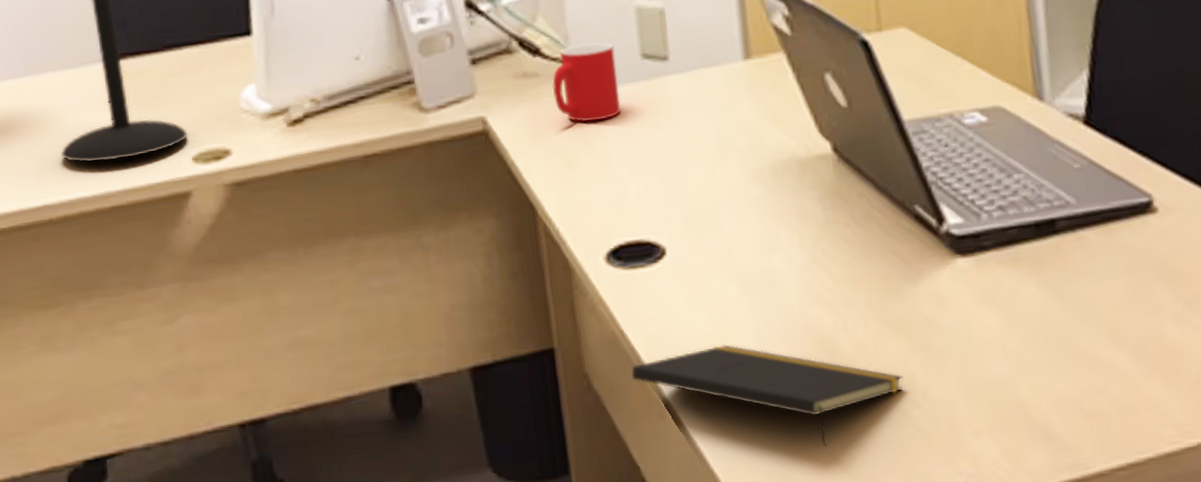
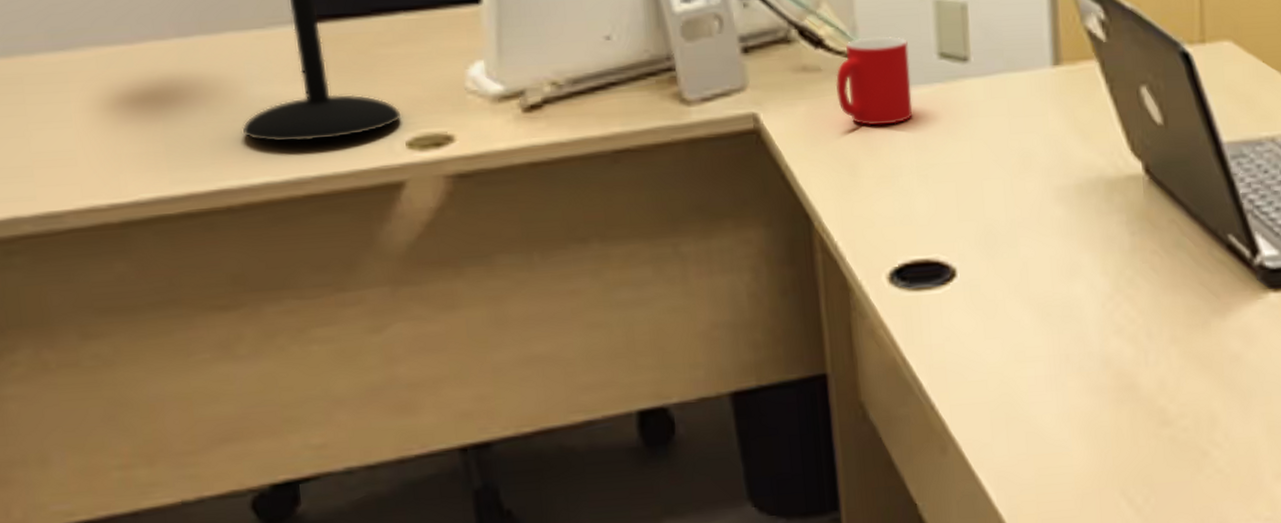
notepad: present [630,344,904,447] -> none [911,375,1205,487]

